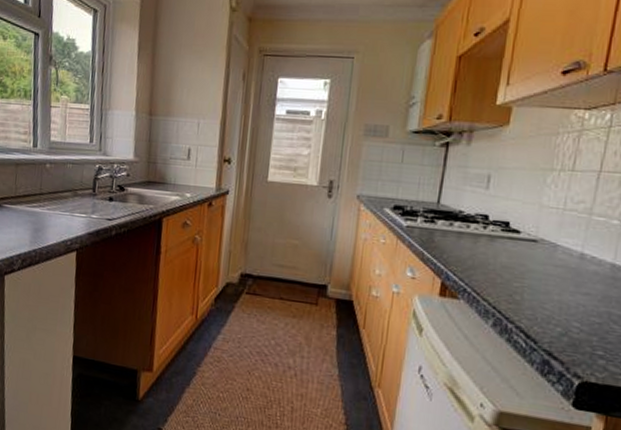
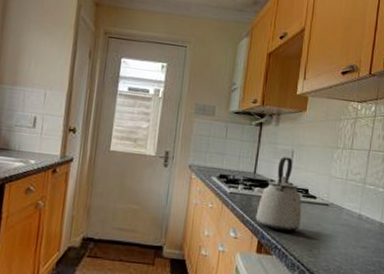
kettle: none [439,183,500,273] -> present [255,157,302,232]

